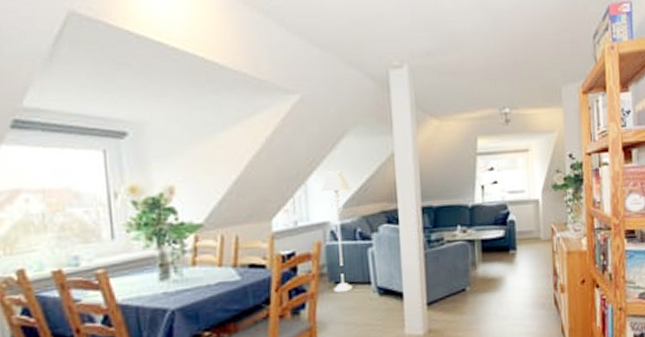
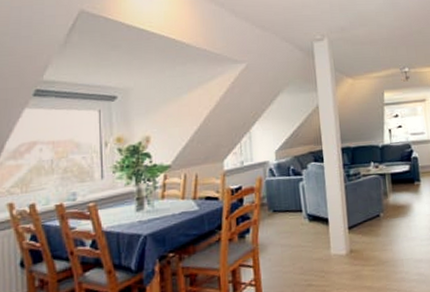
floor lamp: present [320,171,353,293] -> none [261,121,288,220]

